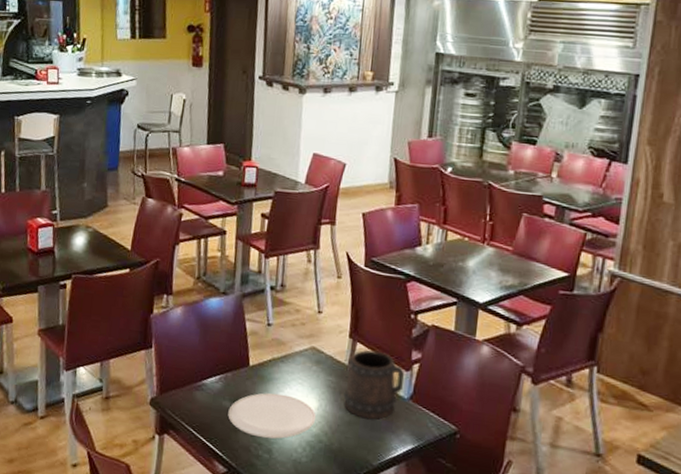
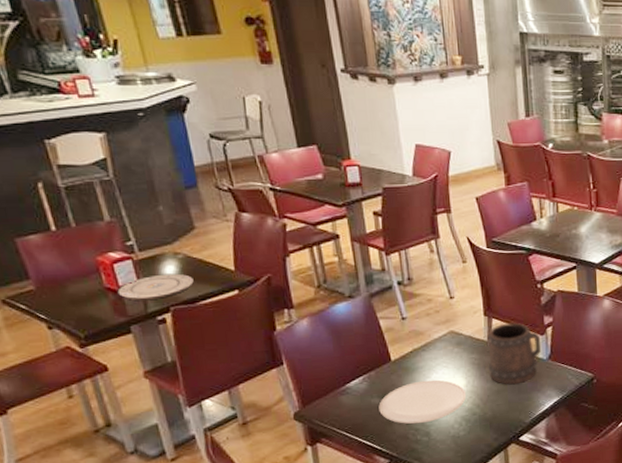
plate: none [36,243,96,266] -> present [117,273,194,301]

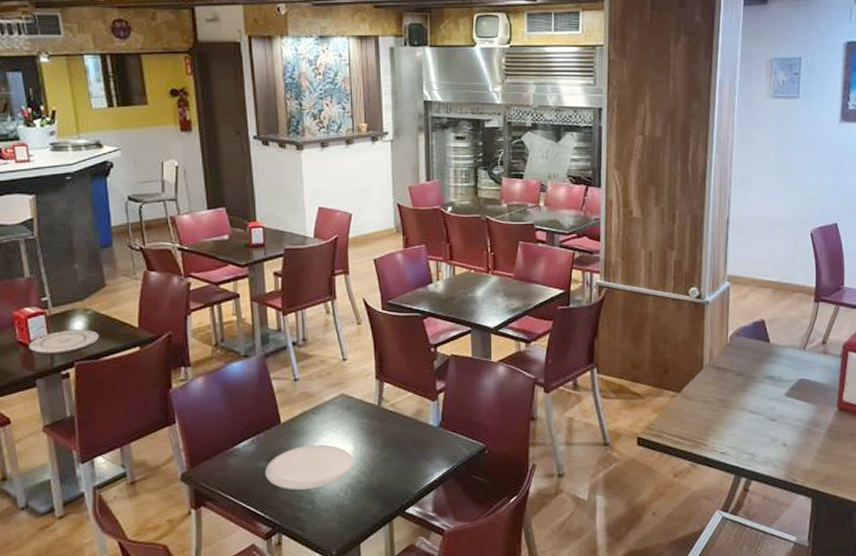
beer mug: present [487,322,542,385] -> none [377,387,433,453]

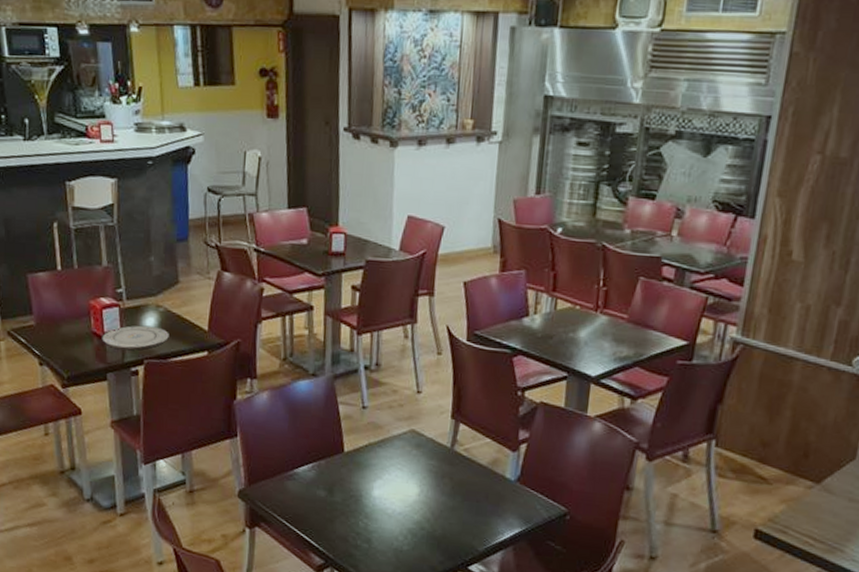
plate: present [265,444,354,491] -> none [323,479,418,528]

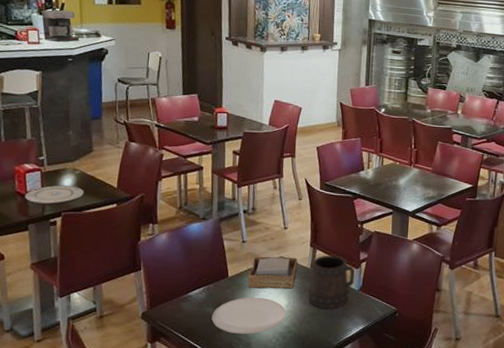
coffee maker: none [115,96,161,139] -> present [41,10,80,42]
plate: none [323,479,418,528] -> present [212,297,287,335]
napkin holder: none [368,427,434,473] -> present [247,256,298,289]
beer mug: none [446,430,511,504] -> present [307,254,355,310]

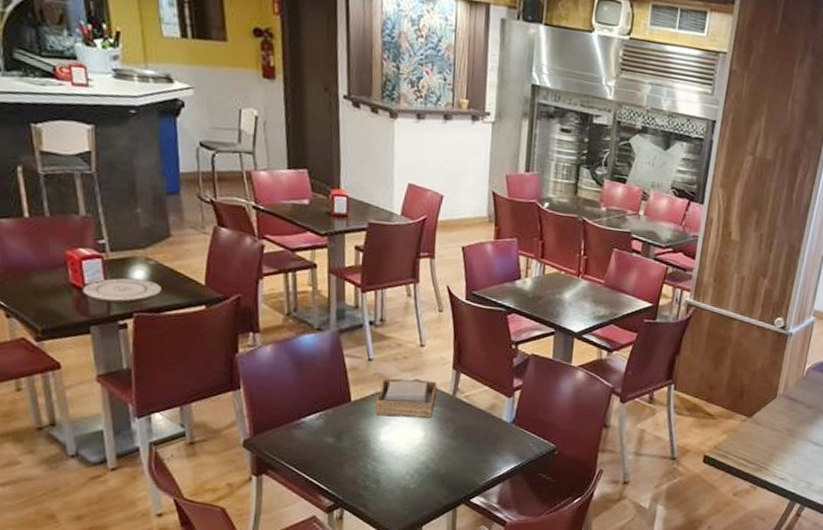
coffee maker: present [41,10,80,42] -> none [88,39,144,87]
plate: present [212,297,287,335] -> none [331,426,423,470]
beer mug: present [307,254,355,310] -> none [449,379,507,444]

